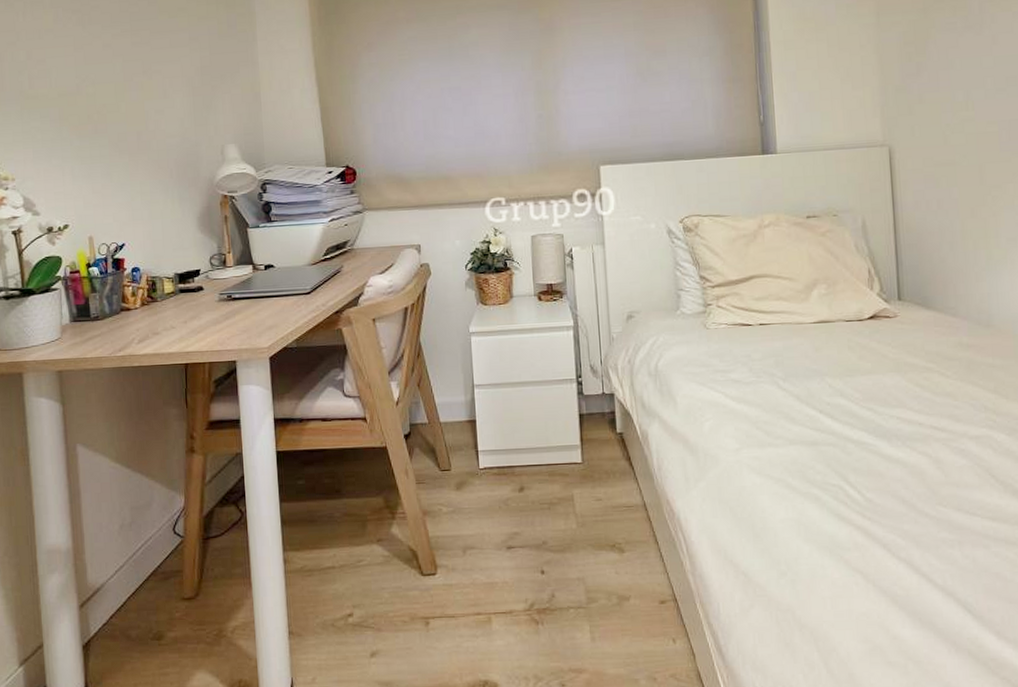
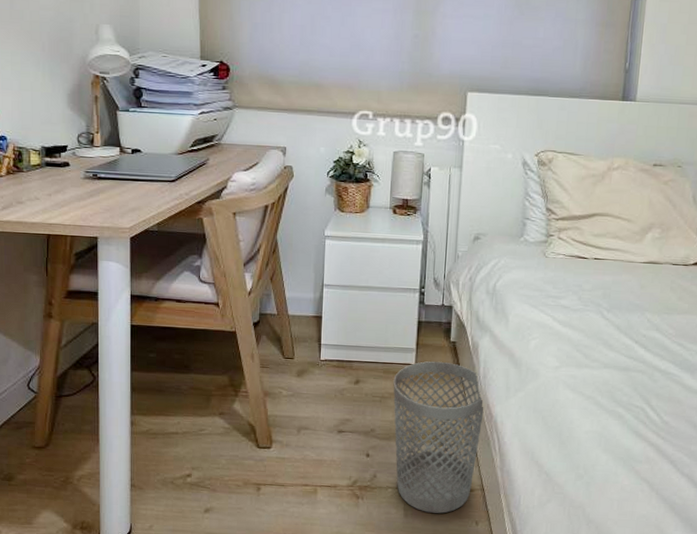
wastebasket: none [560,456,664,633] -> present [393,361,484,514]

